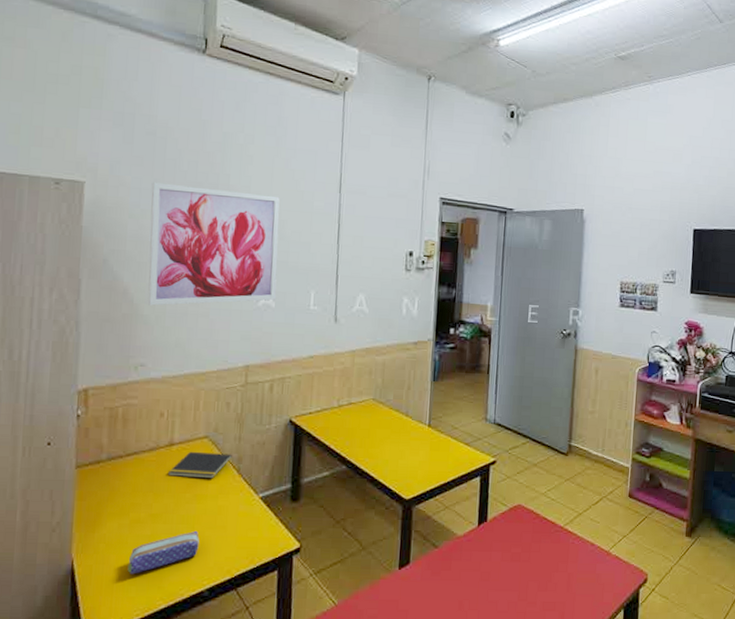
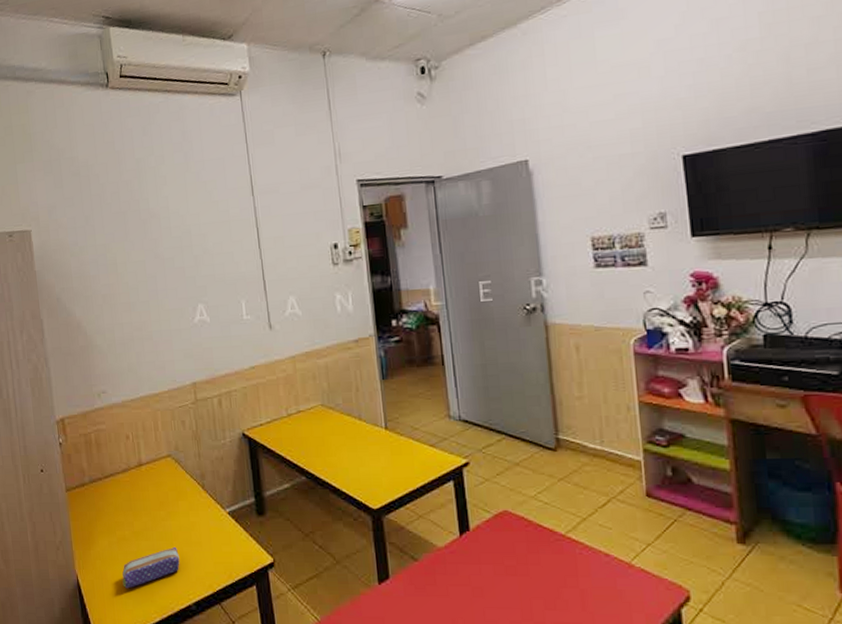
wall art: present [148,182,280,306] -> none [84,211,210,335]
notepad: present [167,451,232,479] -> none [141,470,195,496]

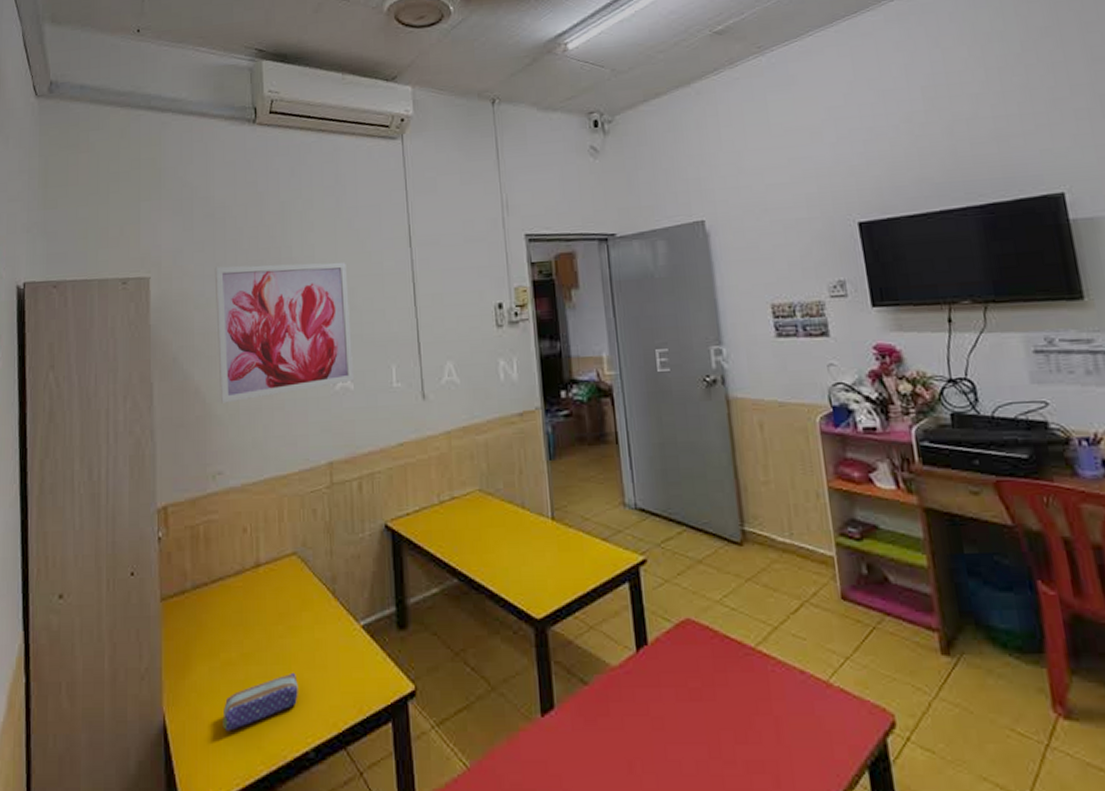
wall art: none [84,211,210,335] -> present [214,261,355,404]

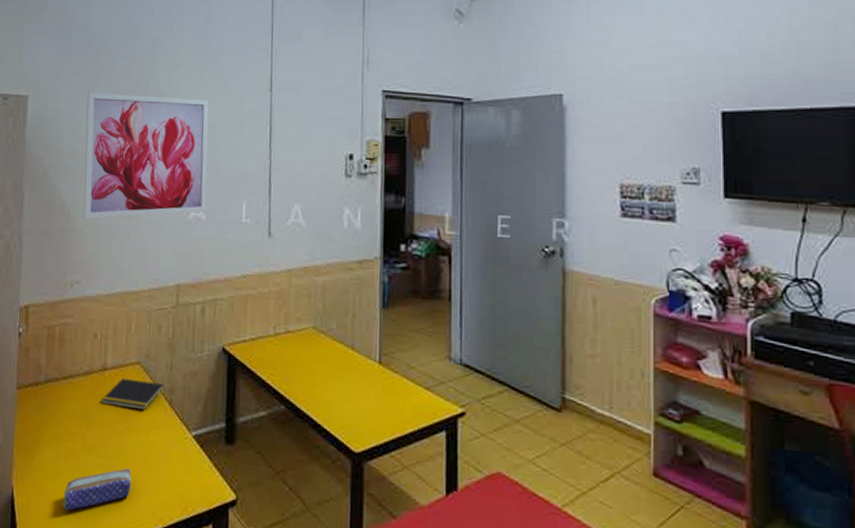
notepad: none [256,572,325,606] -> present [100,378,164,411]

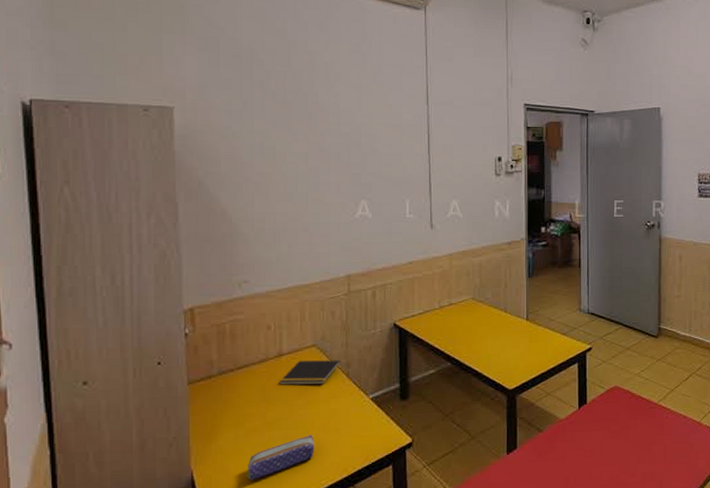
wall art: present [83,92,209,219] -> none [241,104,373,224]

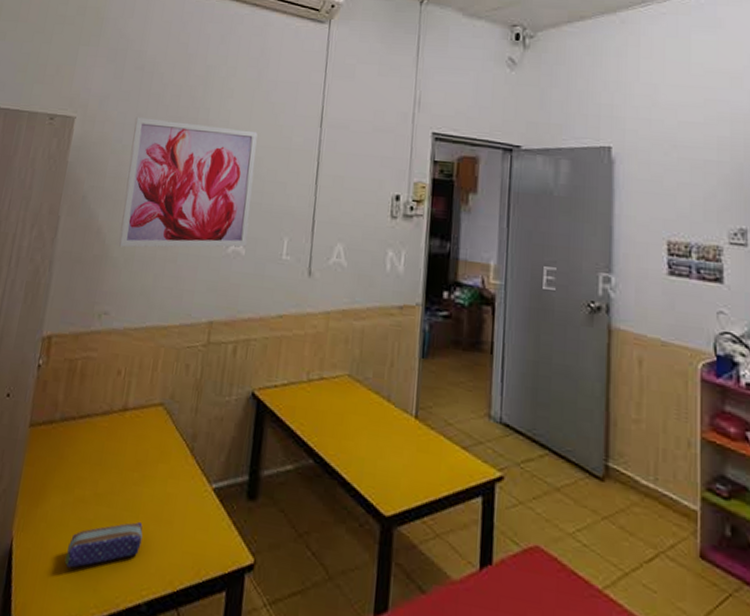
wall art: none [241,104,373,224] -> present [119,117,258,248]
notepad: present [278,360,341,385] -> none [117,420,187,458]

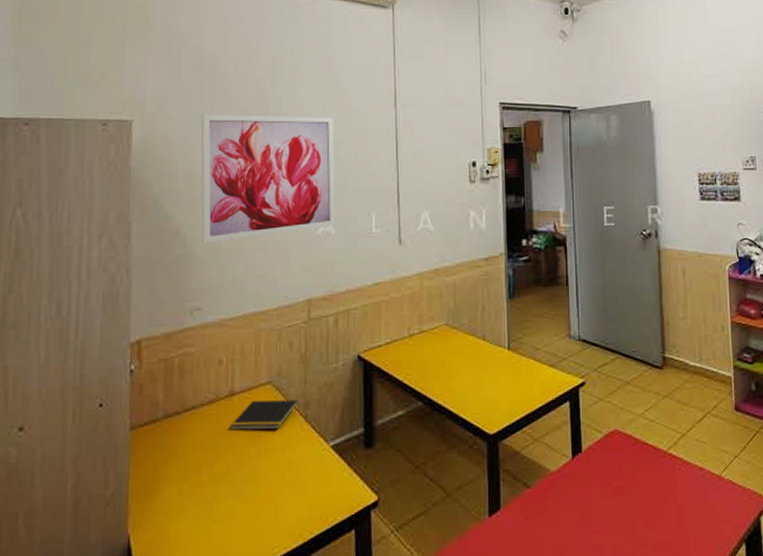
pencil case: present [64,522,143,568] -> none [189,492,267,548]
notepad: none [117,420,187,458] -> present [229,399,298,431]

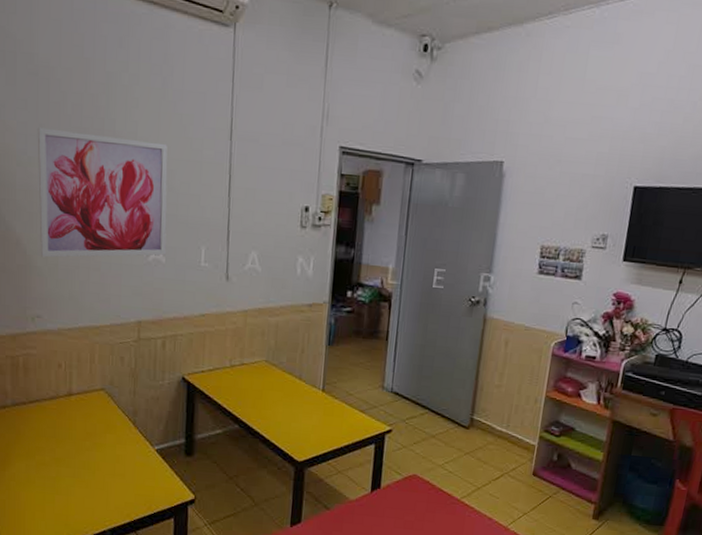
notepad: present [229,399,298,431] -> none [68,402,128,429]

